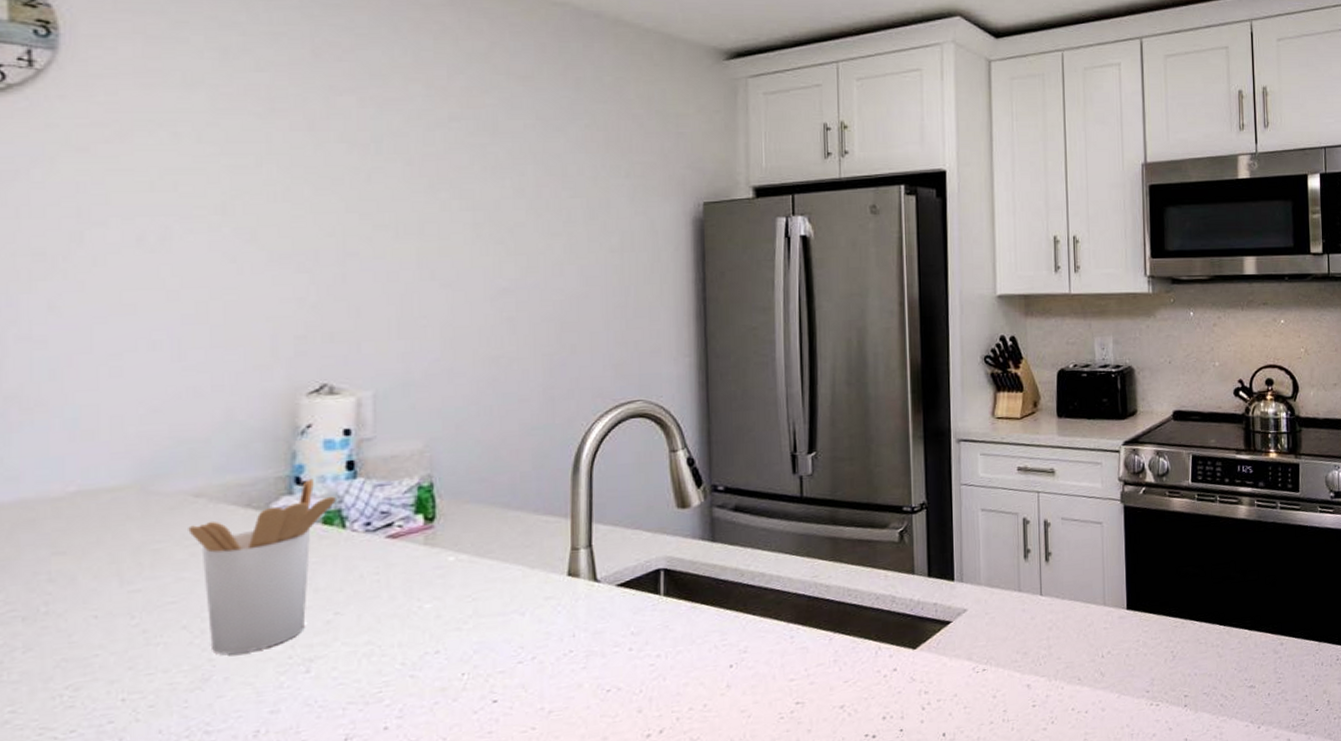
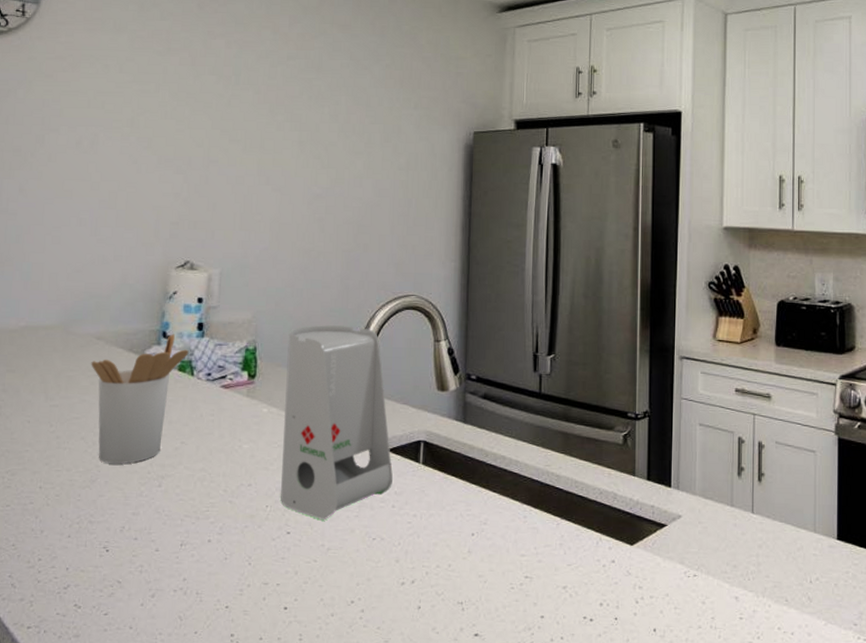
soap dispenser: none [476,444,627,679] -> present [281,325,393,520]

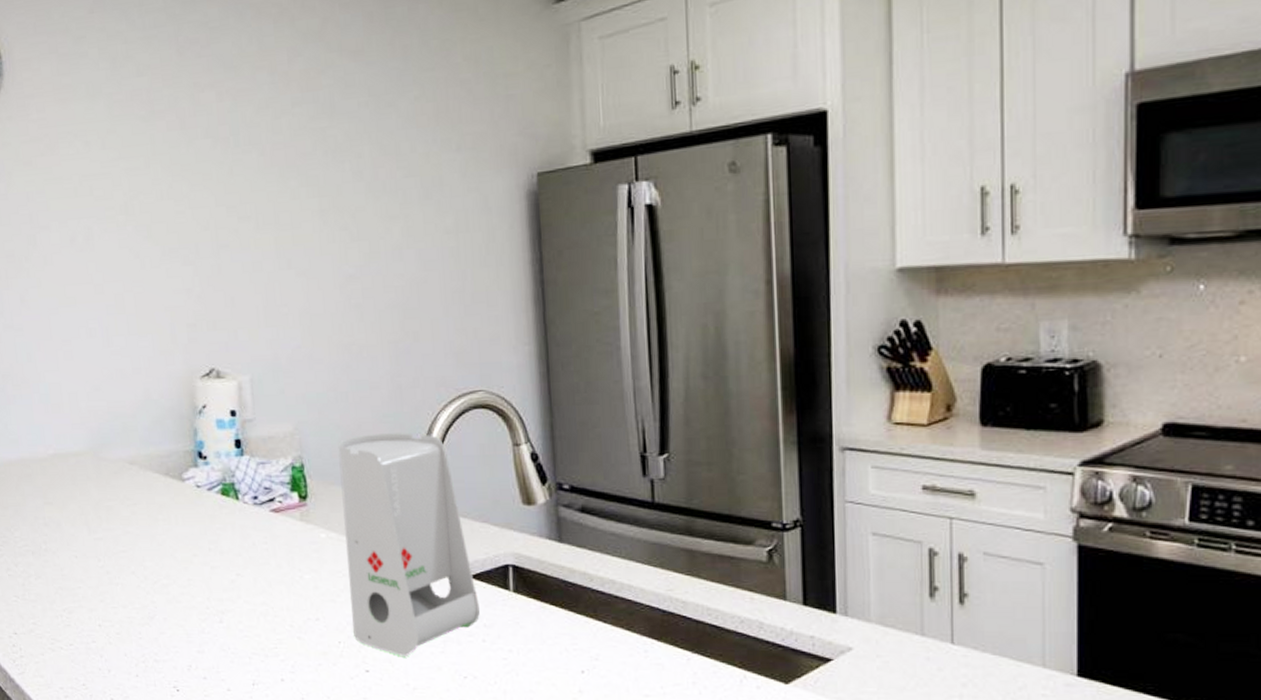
utensil holder: present [91,334,189,464] -> none [128,453,230,600]

